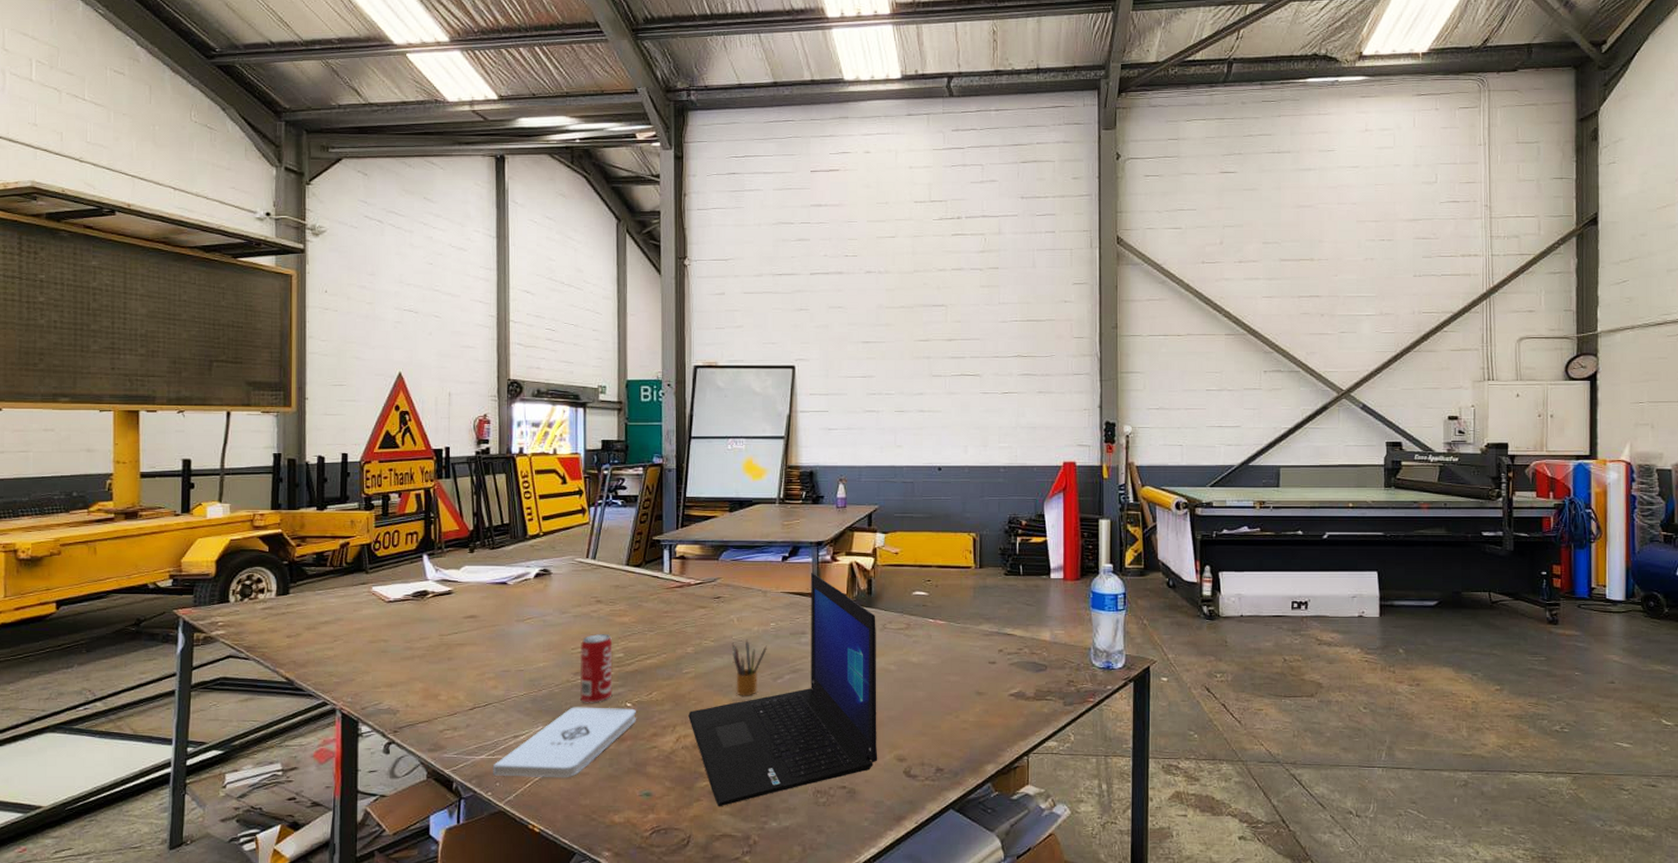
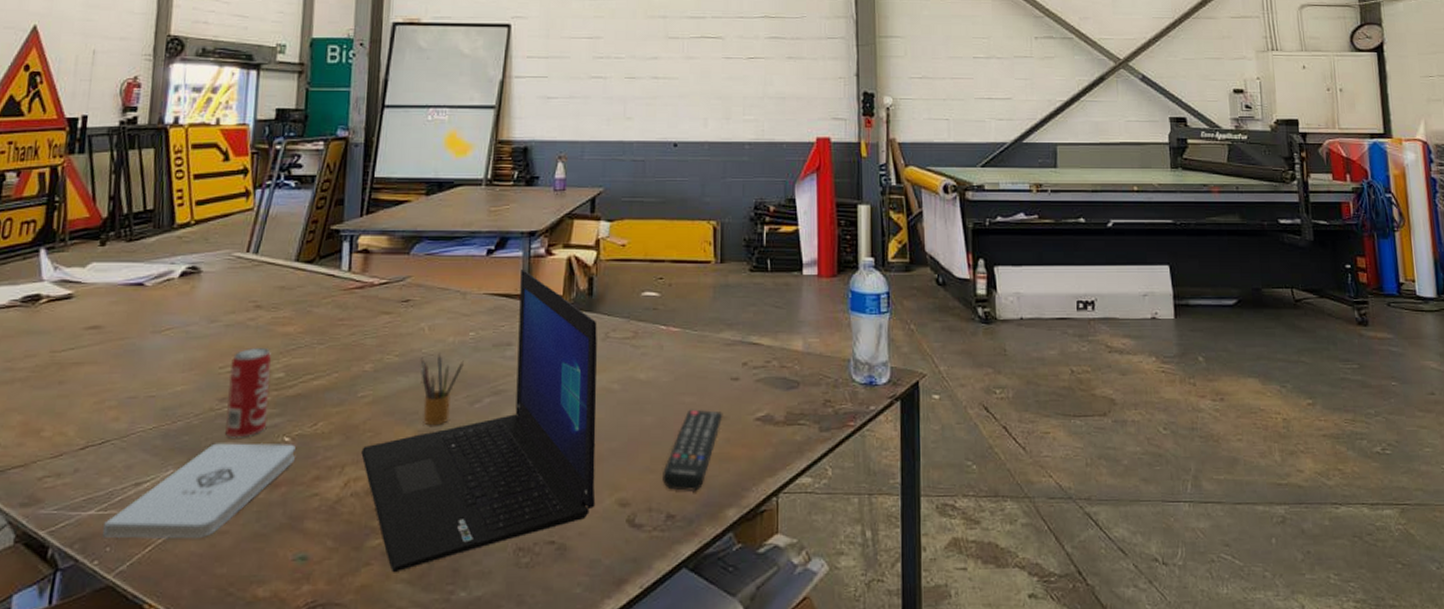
remote control: none [933,686,983,750] -> present [663,409,723,491]

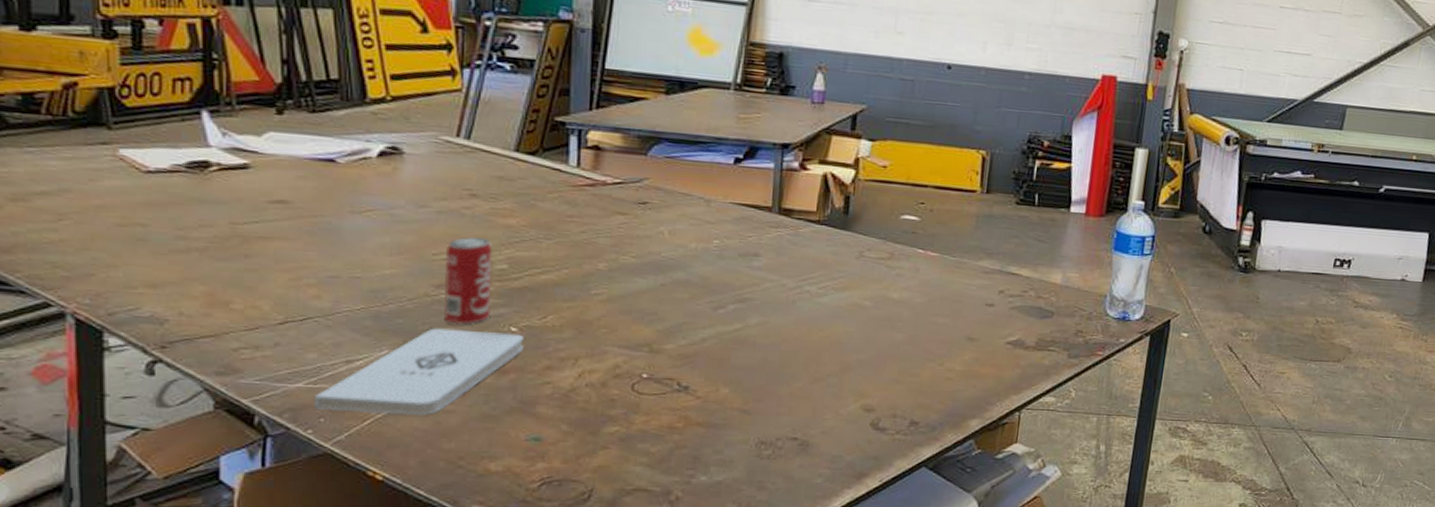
laptop: present [361,270,597,572] -> none [596,182,852,456]
pencil box: present [420,353,464,426] -> none [659,258,707,328]
remote control: present [663,409,723,491] -> none [909,329,975,402]

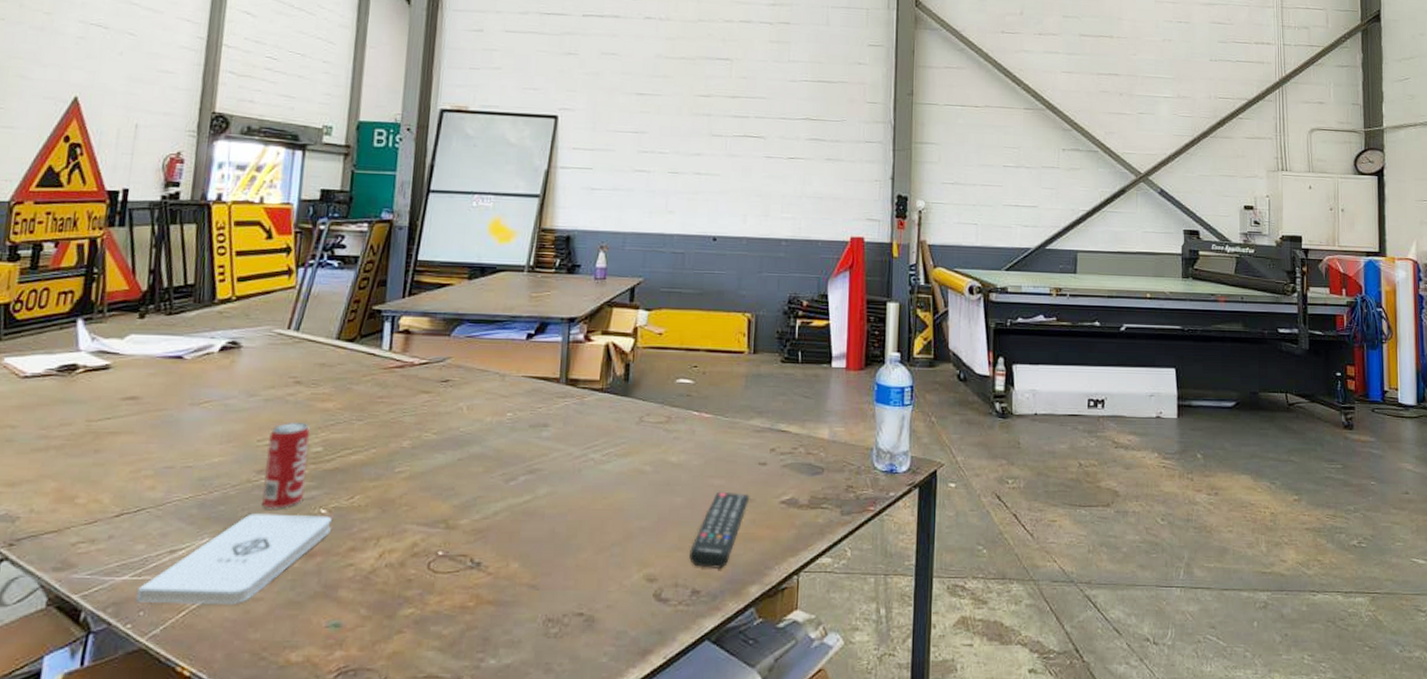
remote control: none [909,329,975,402] -> present [689,491,750,568]

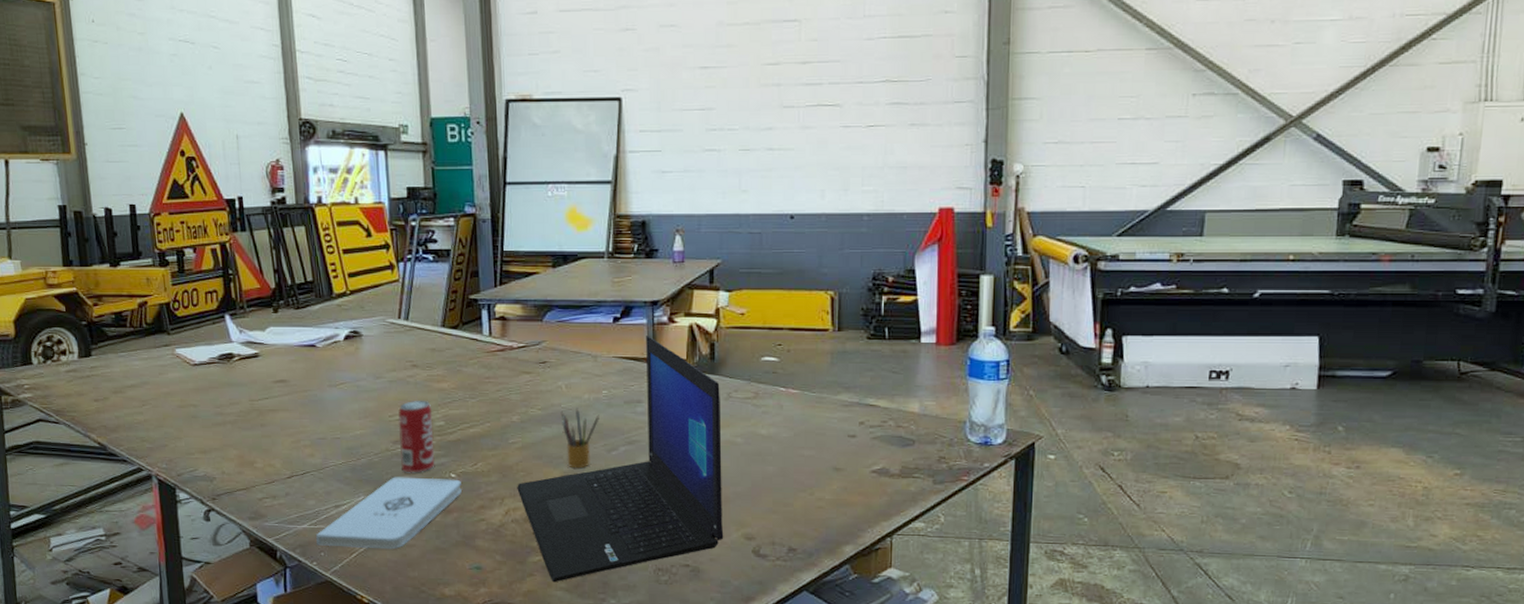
laptop: none [397,354,632,639] -> present [517,336,724,582]
pencil box: none [457,432,501,502] -> present [560,408,599,469]
remote control: present [689,491,750,568] -> none [784,461,841,530]

